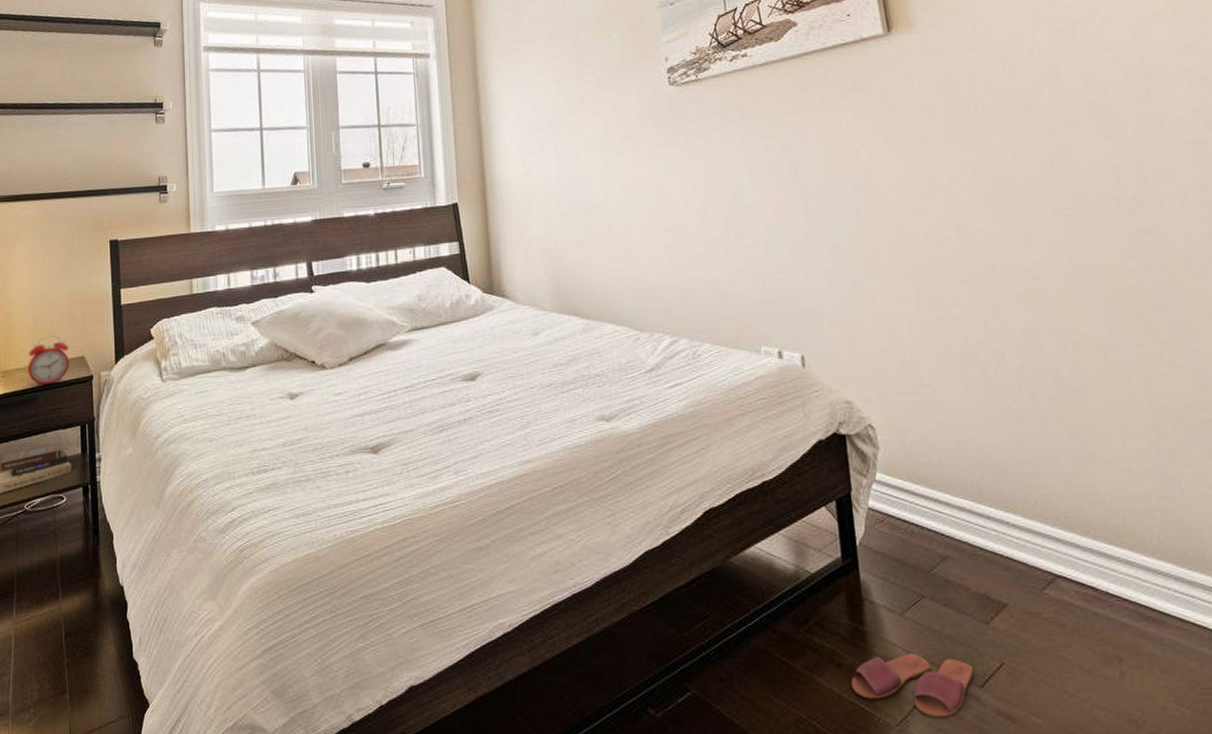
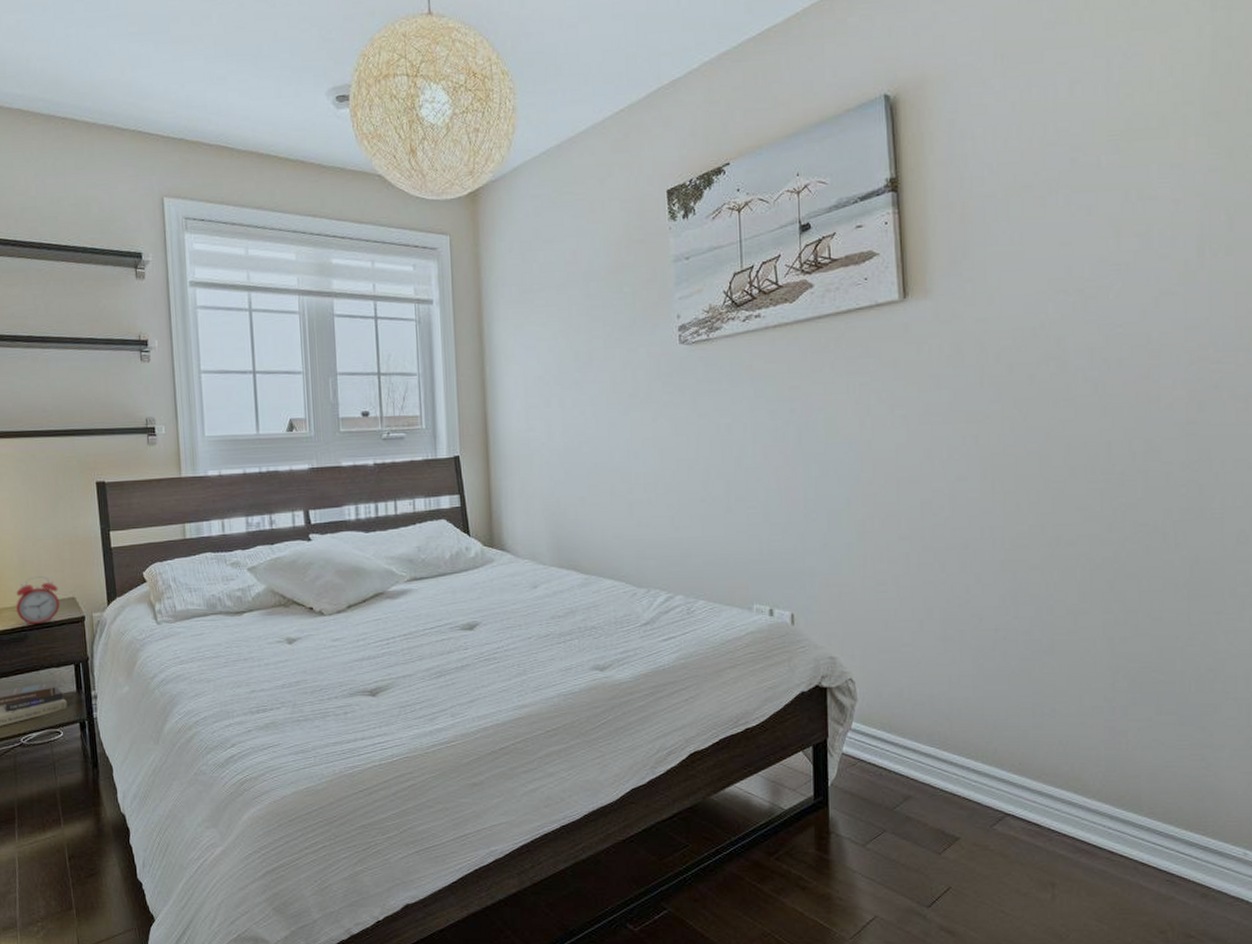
slippers: present [851,653,974,717] -> none [813,879,924,932]

